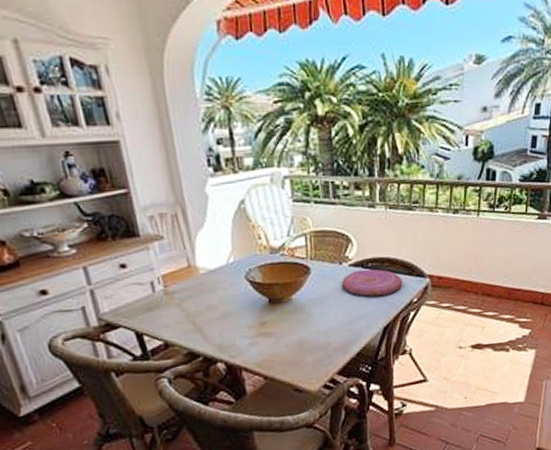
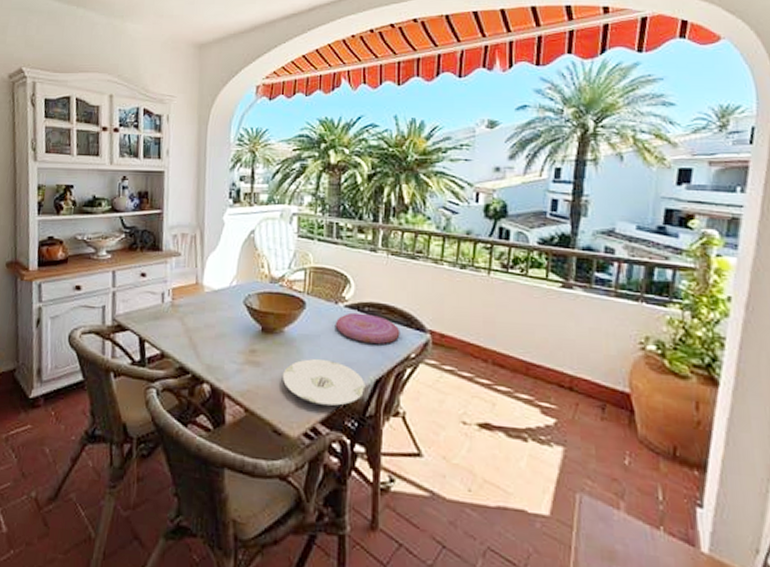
plate: none [296,318,376,359] -> present [282,359,366,407]

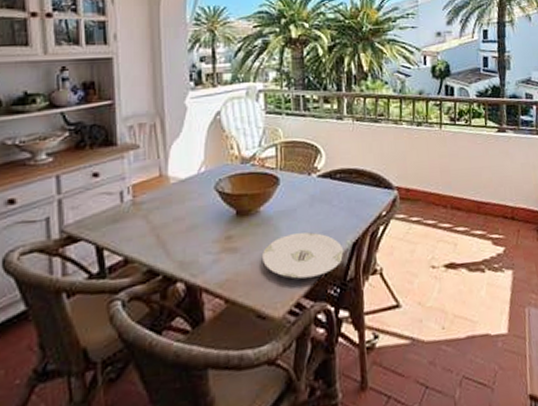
plate: present [335,312,400,344] -> none [309,180,371,209]

